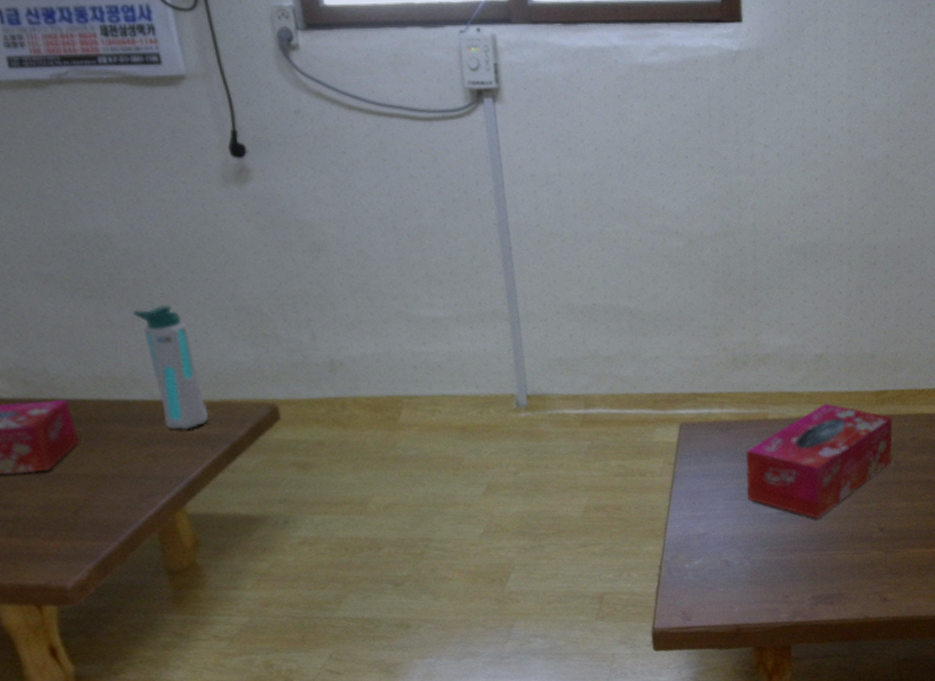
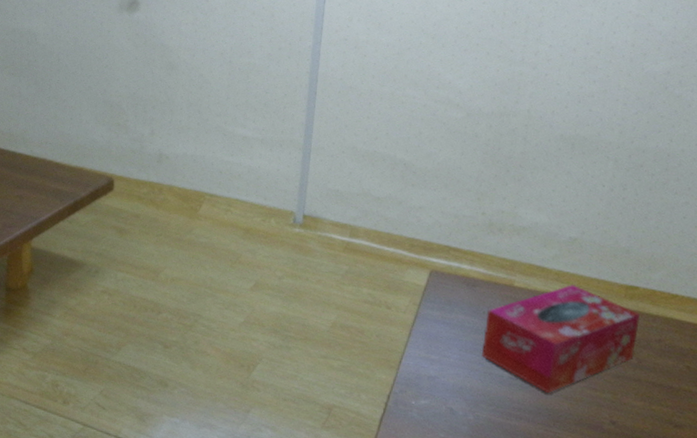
water bottle: present [133,304,209,431] -> none [34,88,69,183]

